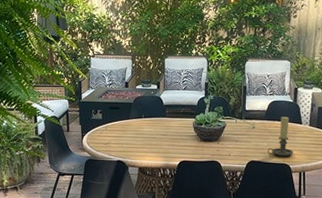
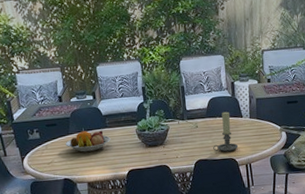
fruit bowl: none [124,116,168,138] -> present [65,129,111,152]

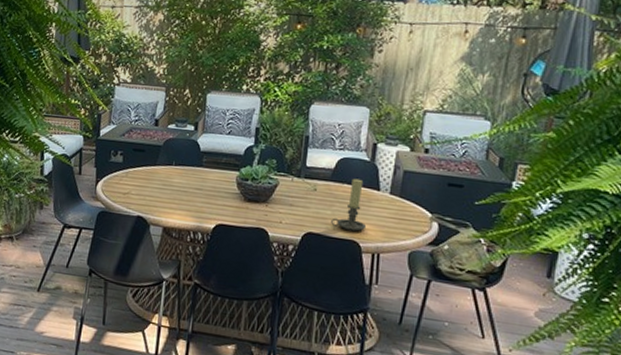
fruit bowl: present [65,129,111,152] -> none [149,164,204,192]

